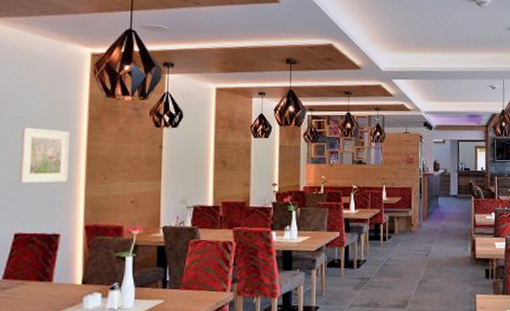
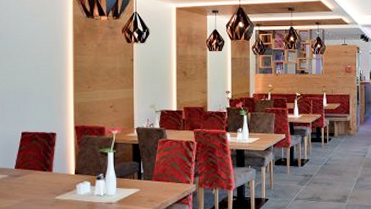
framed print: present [19,127,70,183] -> none [22,44,59,91]

